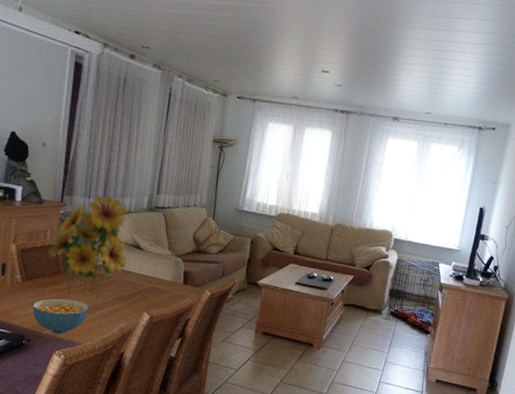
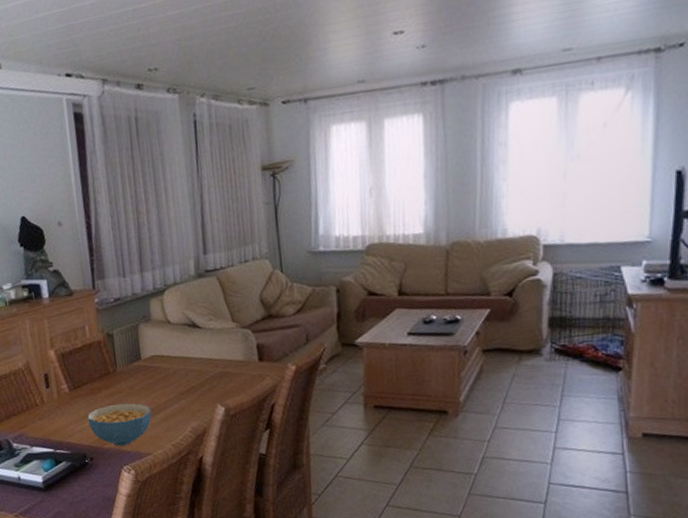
flower bouquet: present [48,195,128,298] -> none [91,267,185,399]

